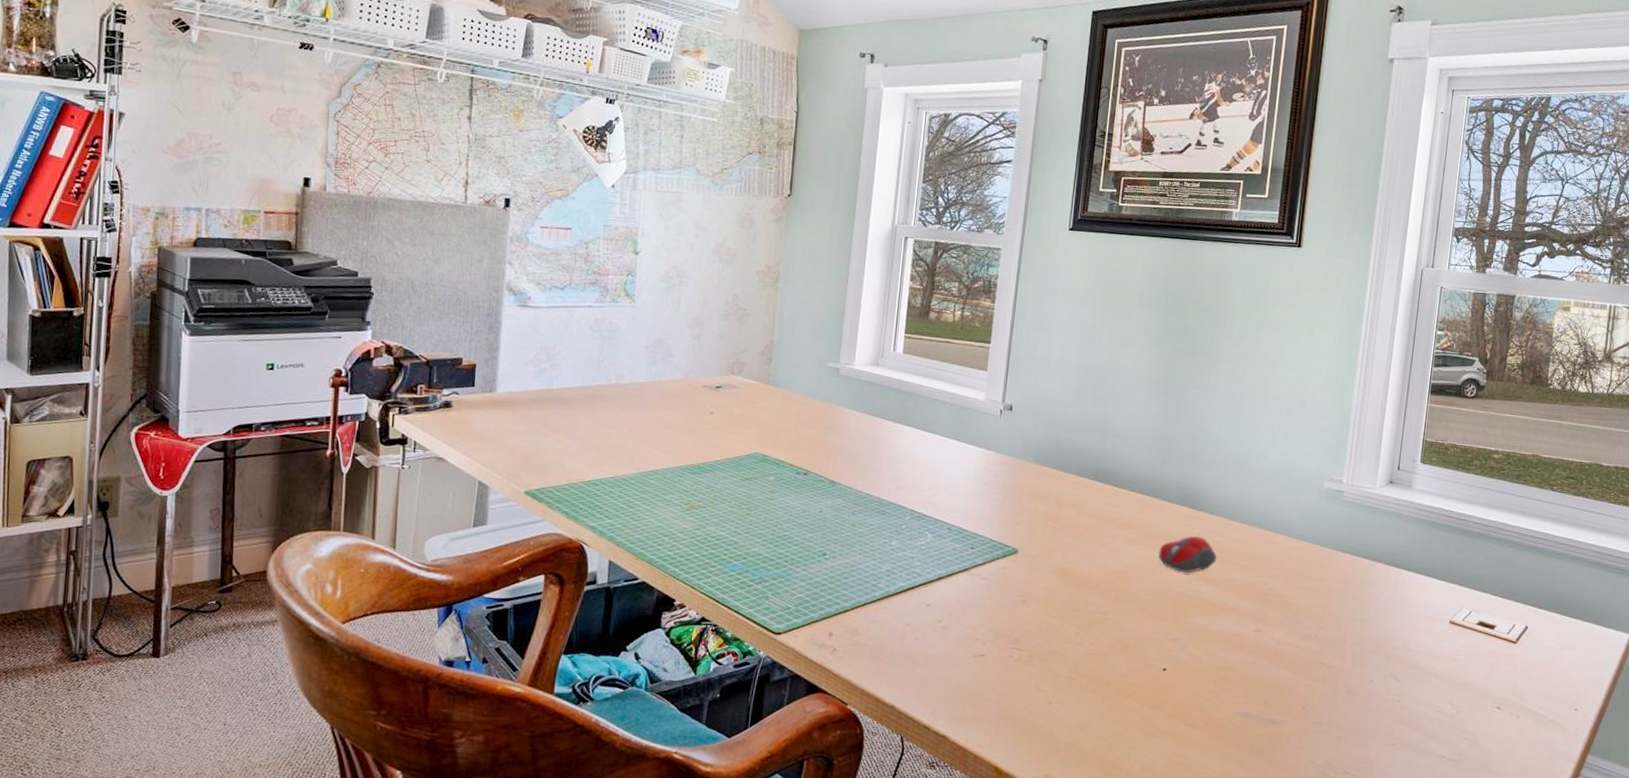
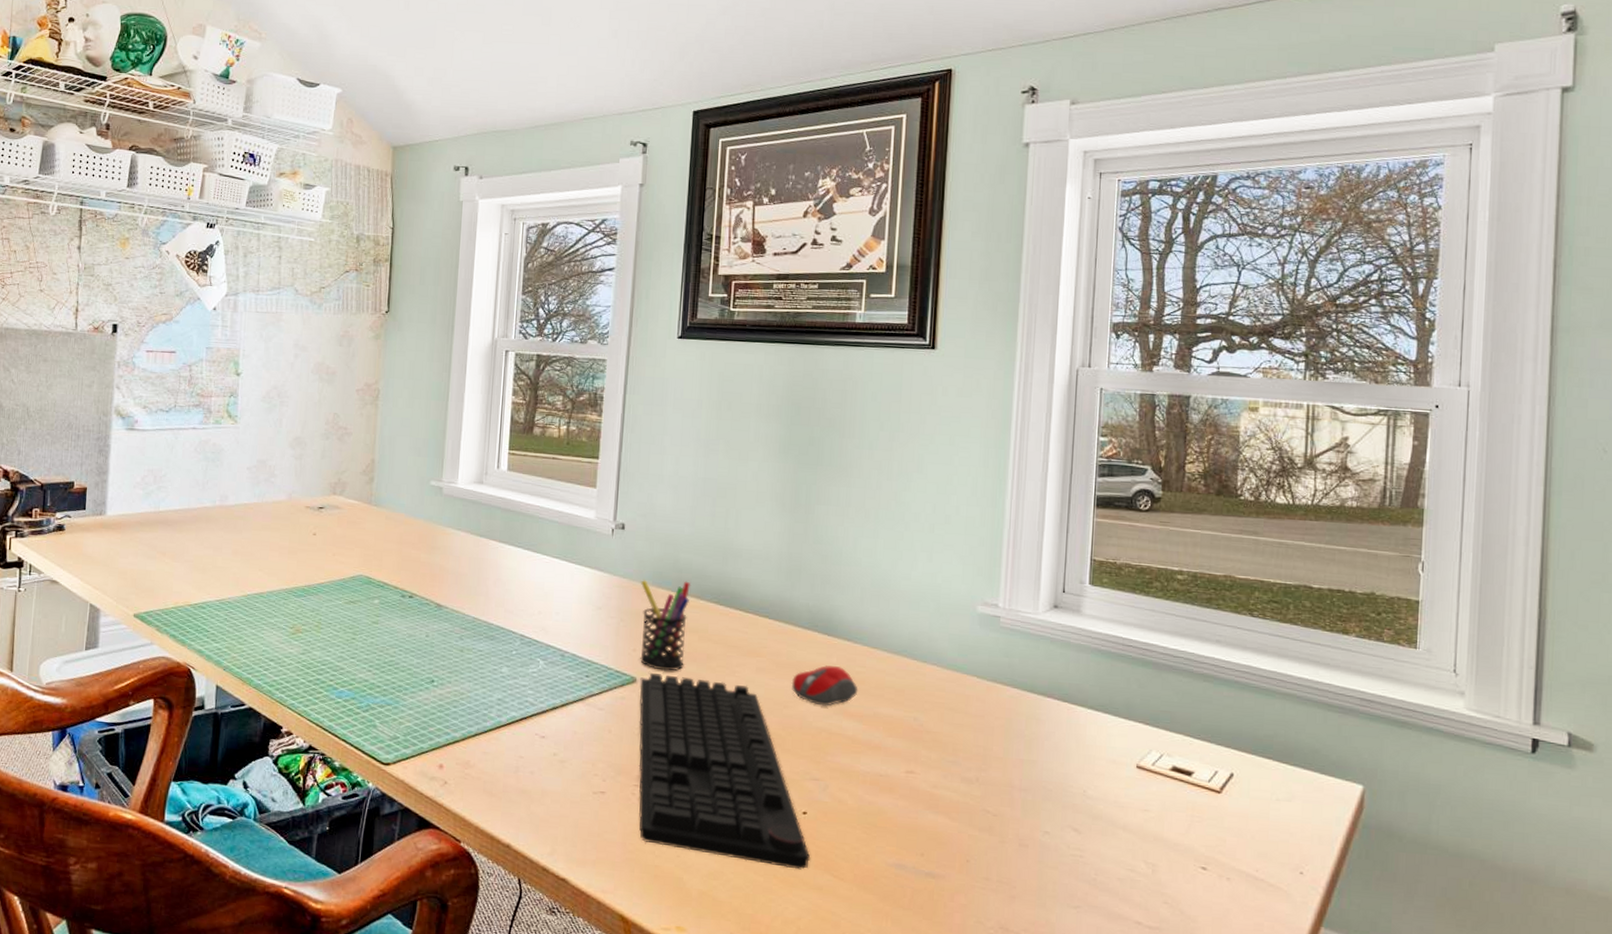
keyboard: none [1015,544,1168,720] -> present [638,672,811,870]
pen holder: none [1022,457,1072,543] -> present [640,579,691,671]

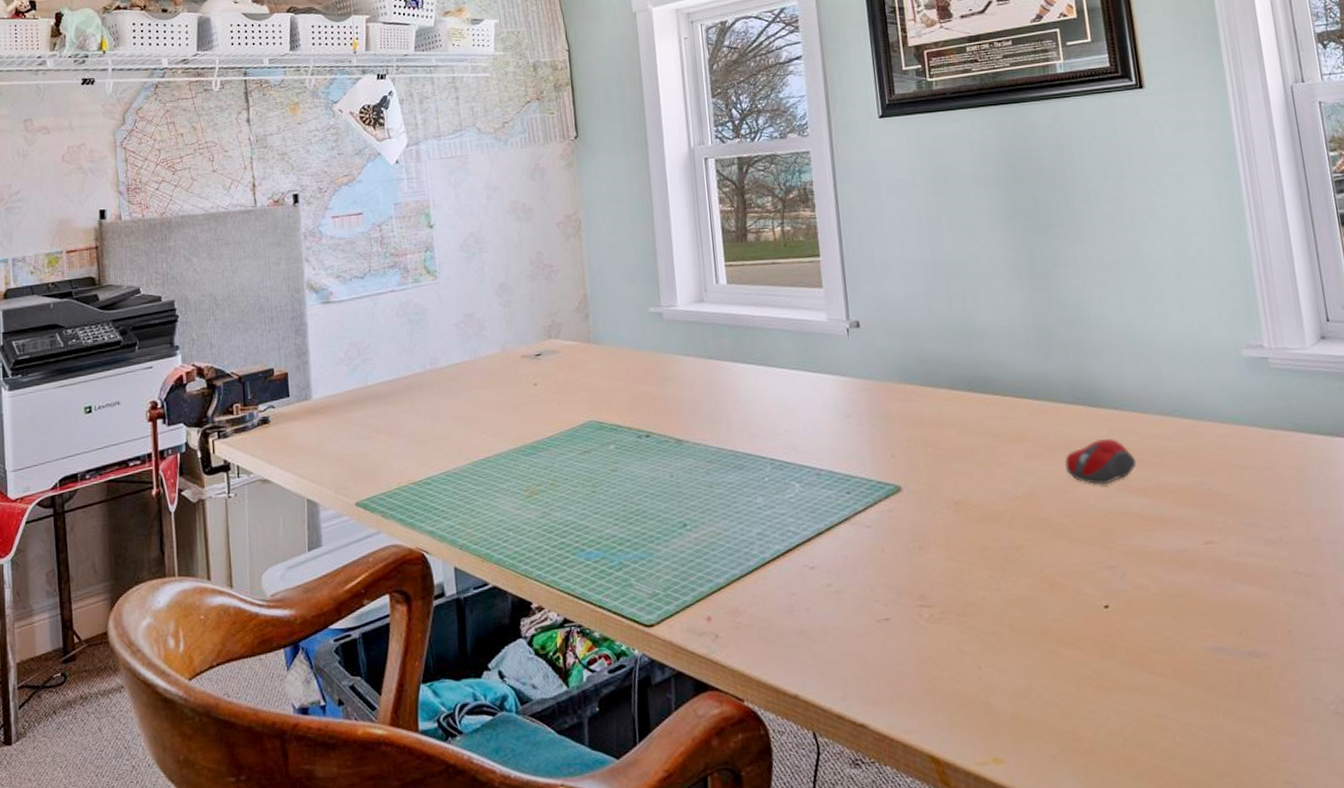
keyboard: present [638,672,811,870] -> none [904,475,1123,672]
pen holder: present [640,579,691,671] -> none [887,372,949,474]

